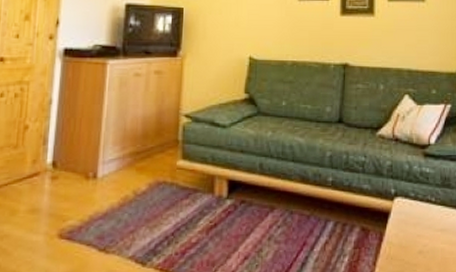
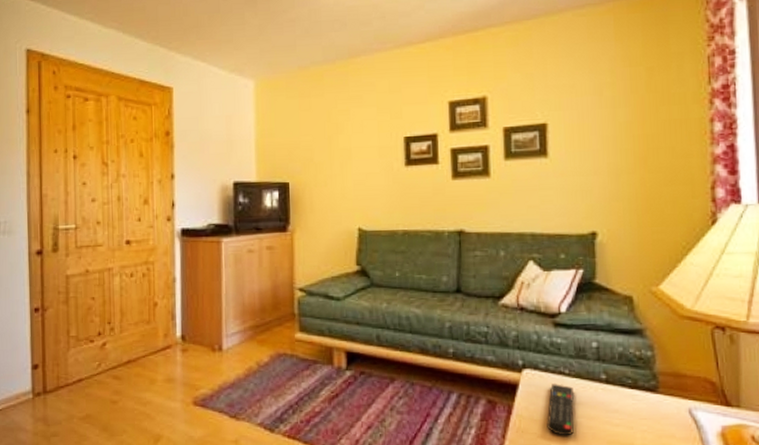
remote control: none [414,211,439,262] -> present [546,384,575,436]

